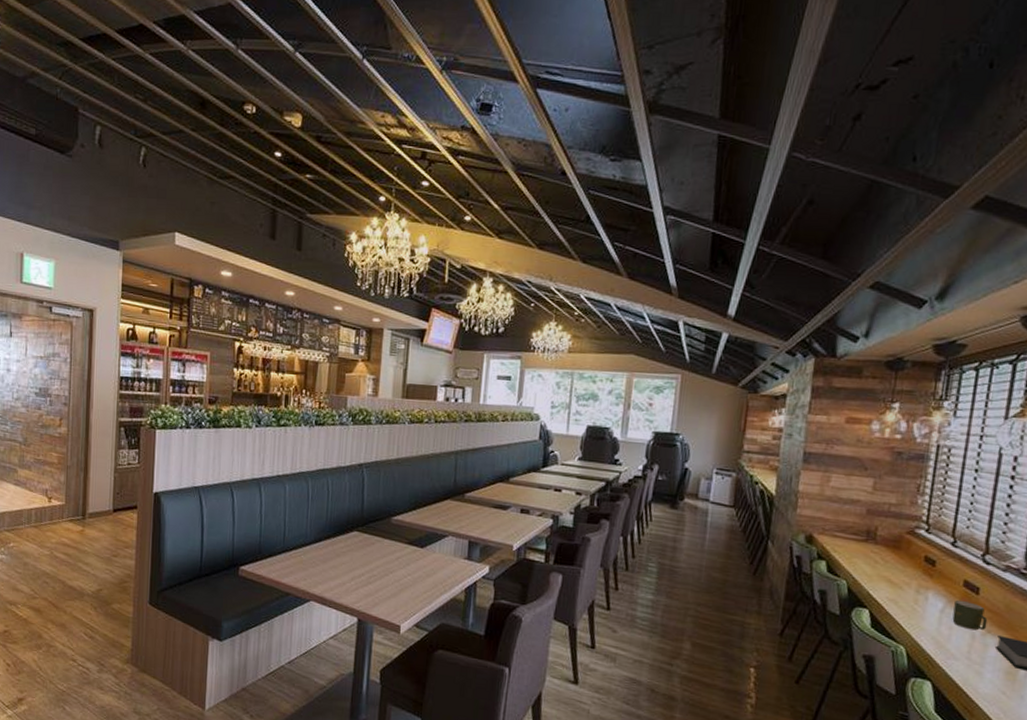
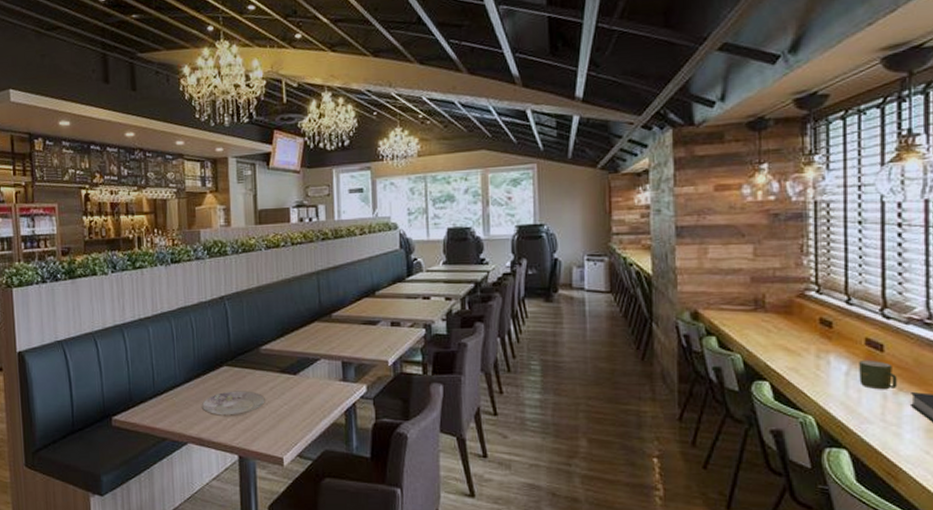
plate: none [327,555,390,582] -> present [201,391,265,418]

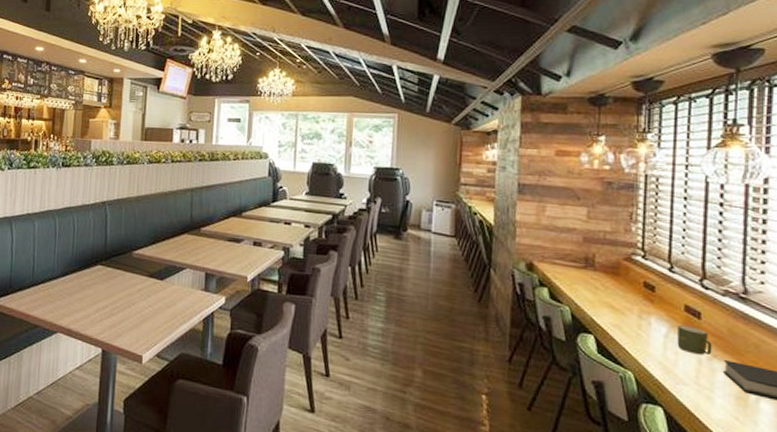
plate: present [201,391,265,418] -> none [73,288,132,314]

